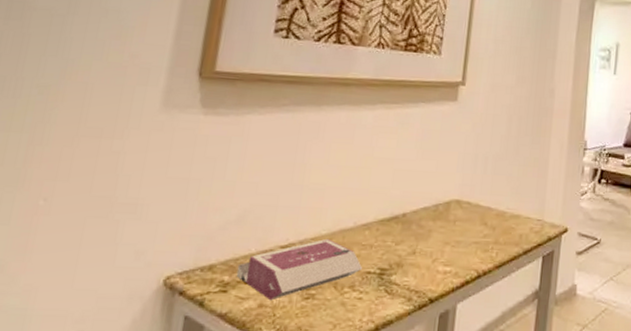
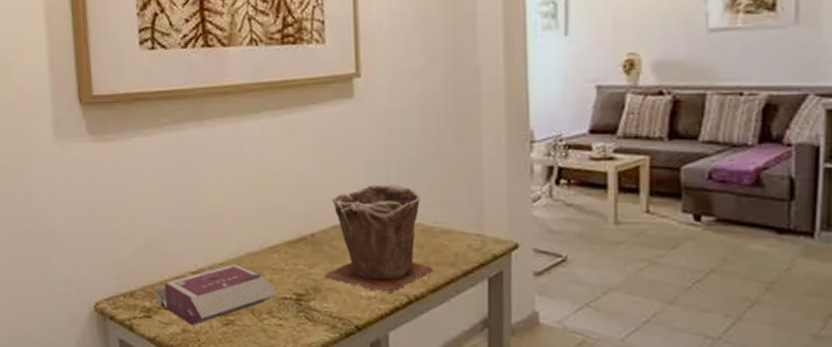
plant pot: none [409,173,501,268] -> present [324,184,433,293]

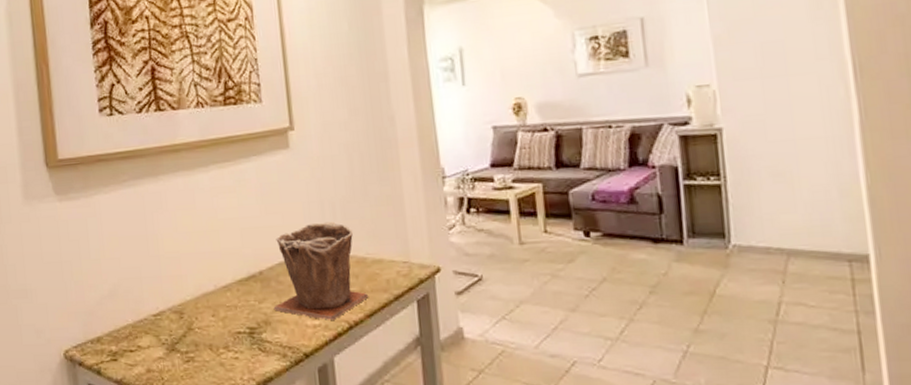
book: present [155,263,278,326] -> none [120,303,233,366]

